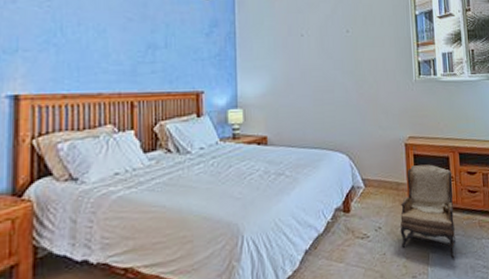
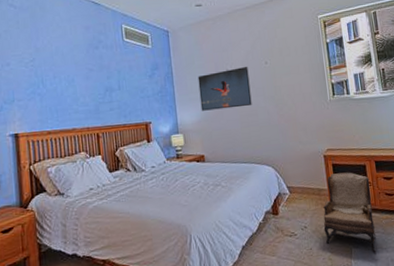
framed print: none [266,34,328,83] -> present [197,67,252,111]

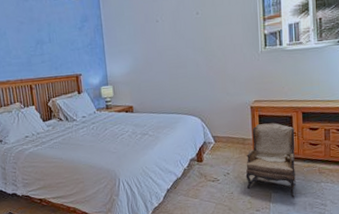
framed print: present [197,67,252,111] -> none [127,18,181,63]

